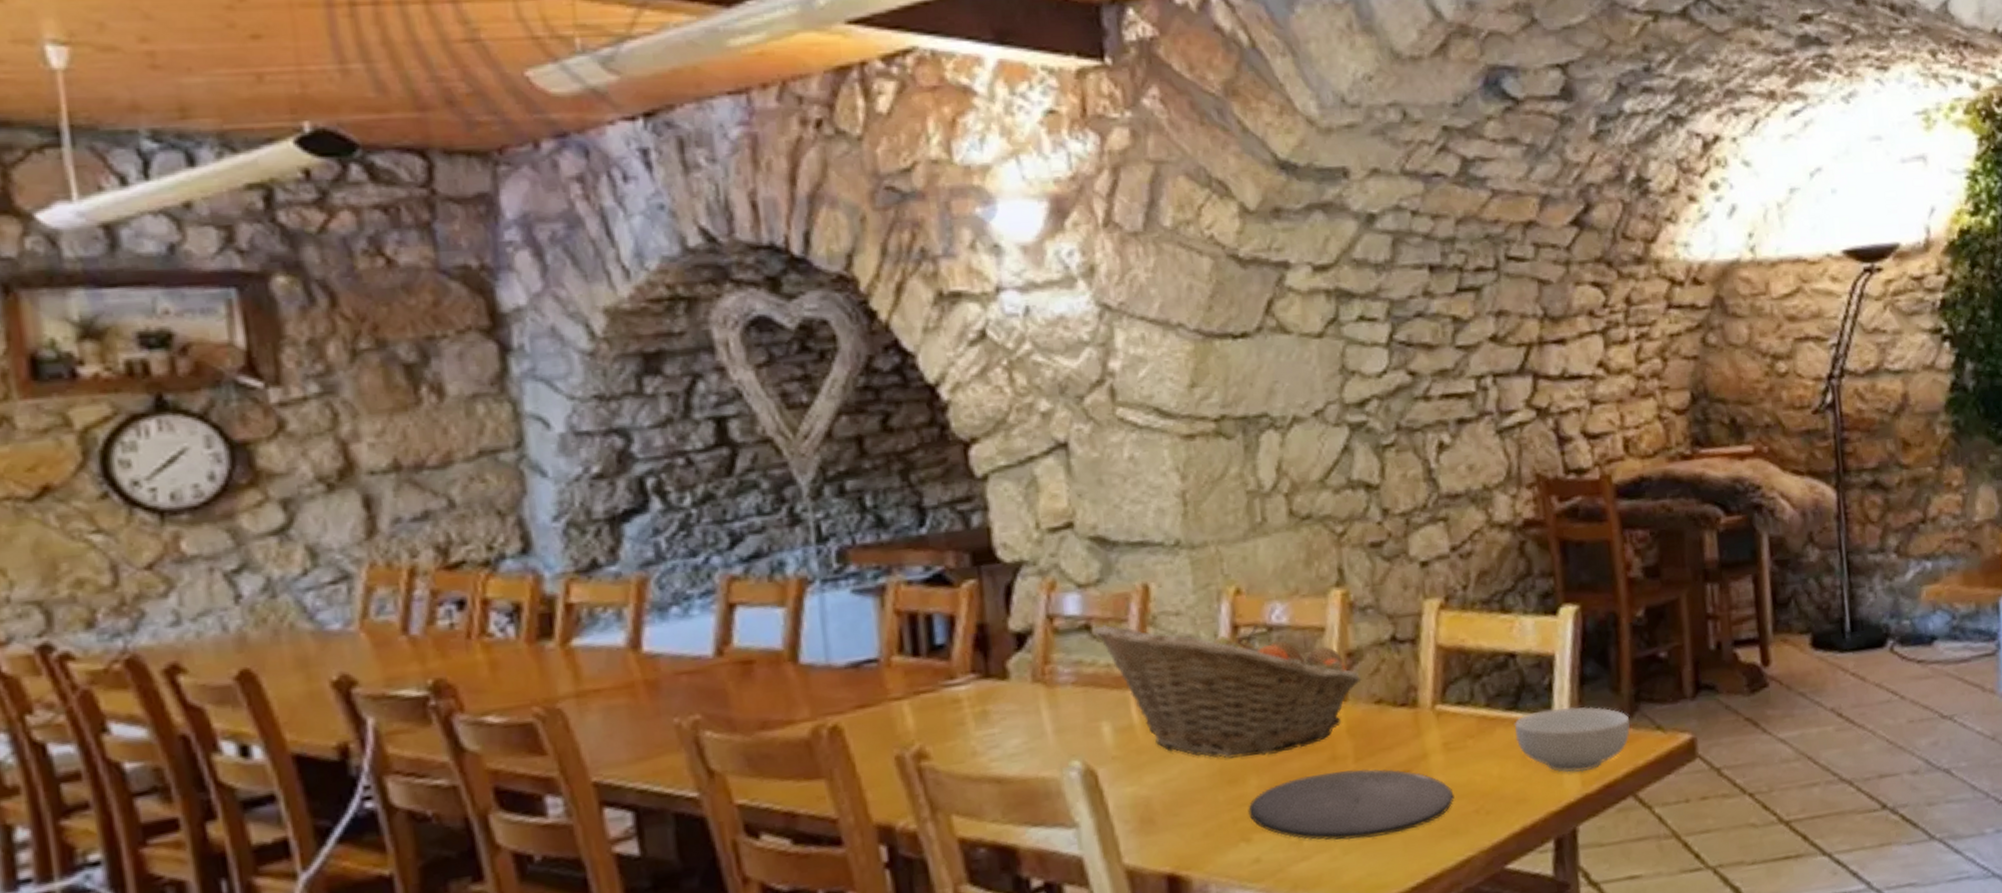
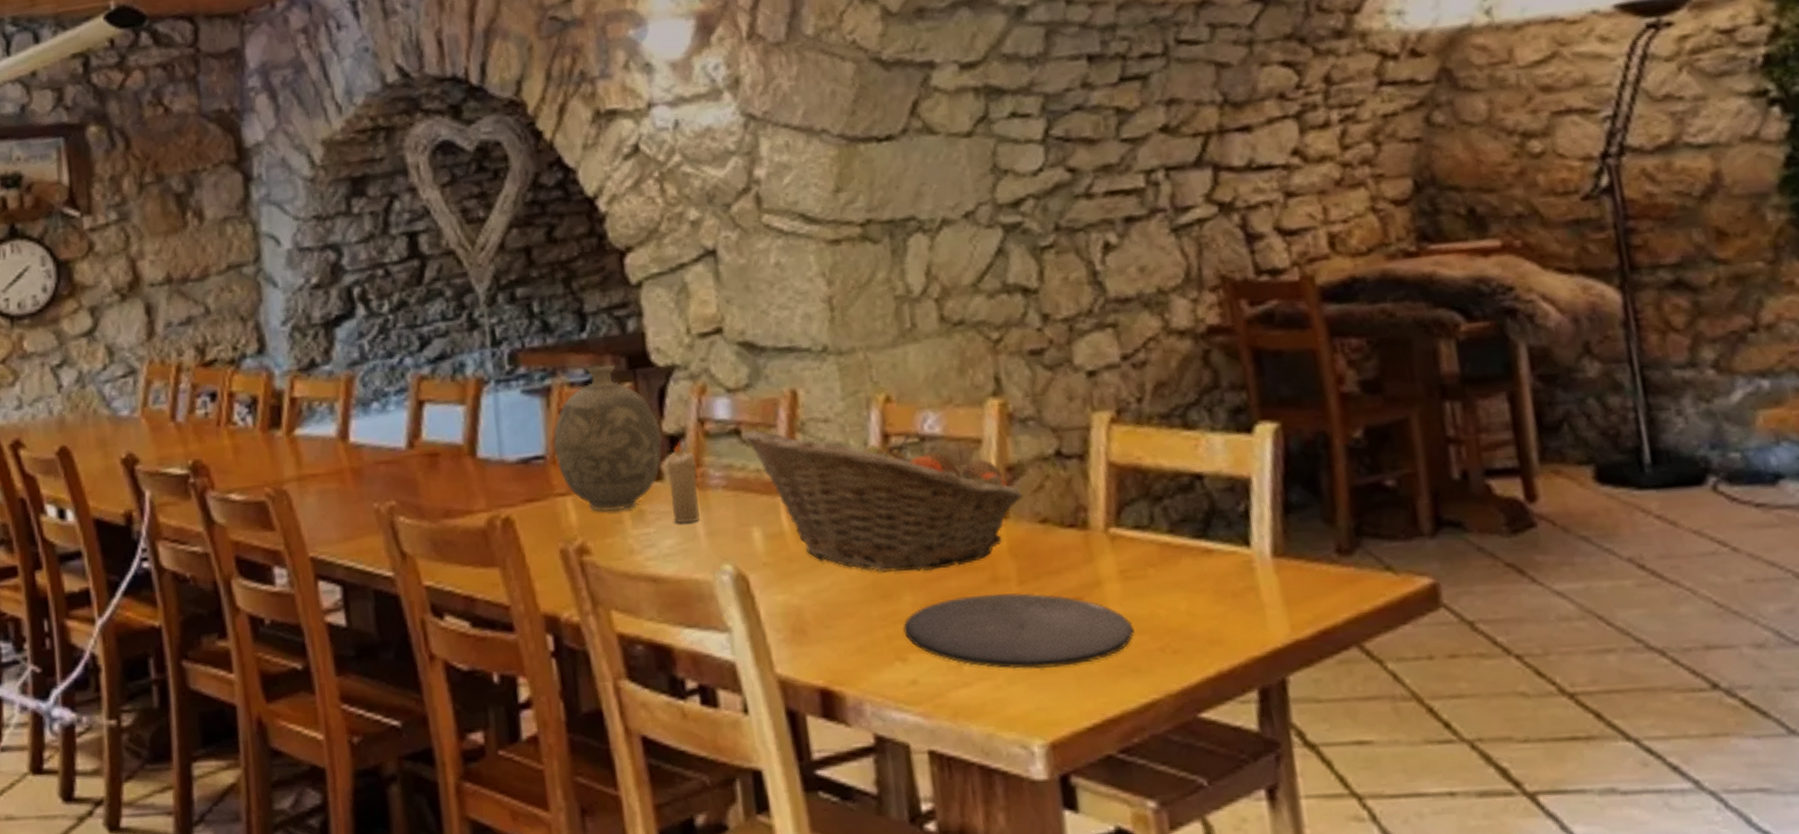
decorative vase: none [887,560,1009,715] -> present [552,364,663,512]
candle: none [1014,638,1049,722] -> present [667,440,701,524]
cereal bowl: present [1514,706,1630,773] -> none [1203,538,1351,614]

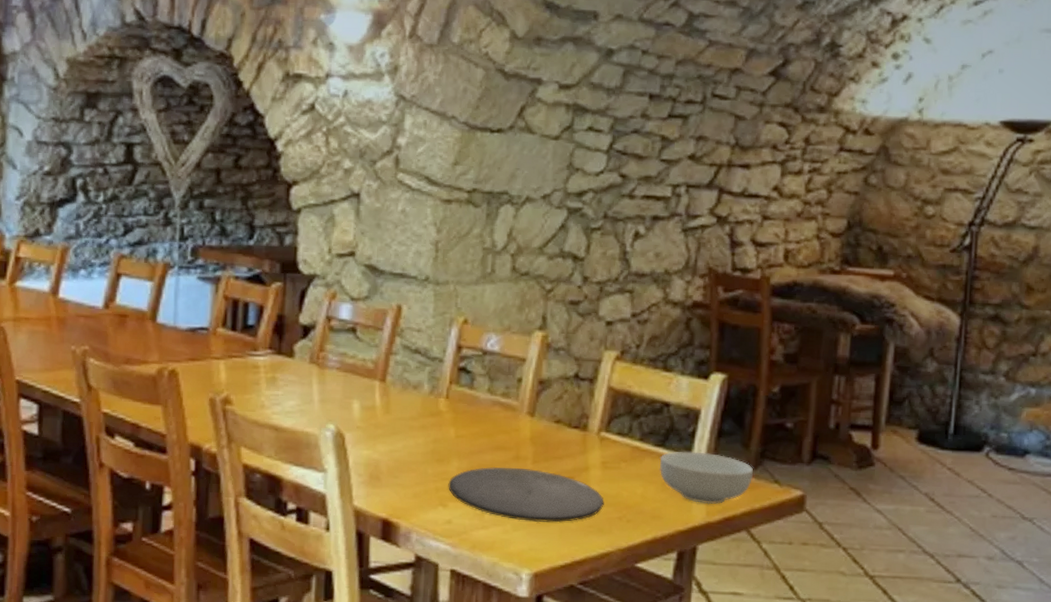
decorative vase: present [552,364,663,512] -> none [215,266,298,375]
candle: present [667,440,701,524] -> none [297,330,320,392]
fruit basket: present [742,429,1024,572] -> none [357,329,548,446]
cereal bowl: none [1203,538,1351,614] -> present [659,451,754,505]

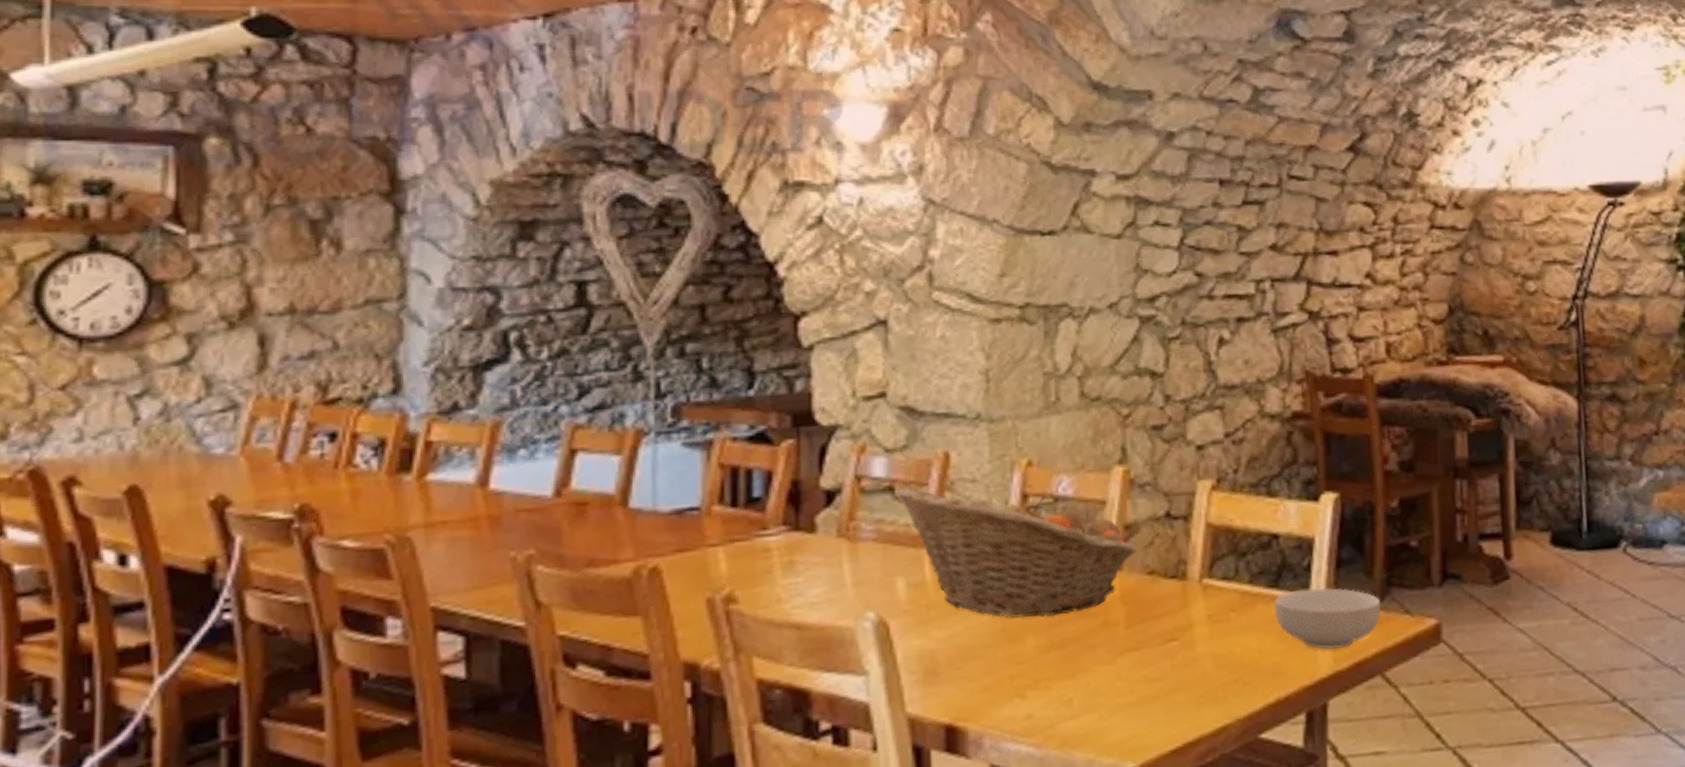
fruit basket: none [357,329,548,446] -> present [896,487,1137,618]
plate: present [448,466,604,523] -> none [1024,635,1215,702]

